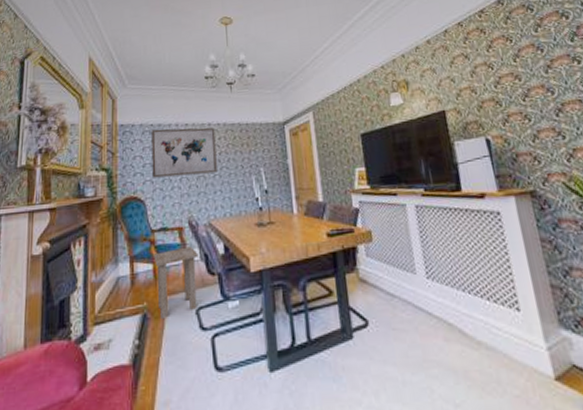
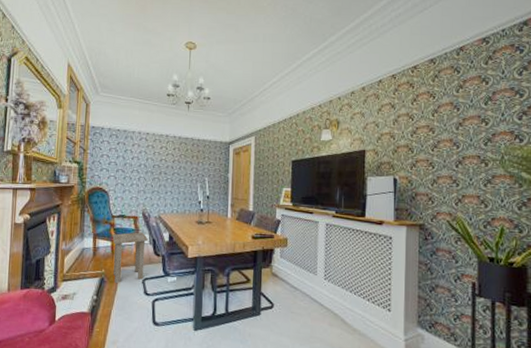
wall art: present [151,127,217,178] -> none [116,134,171,177]

